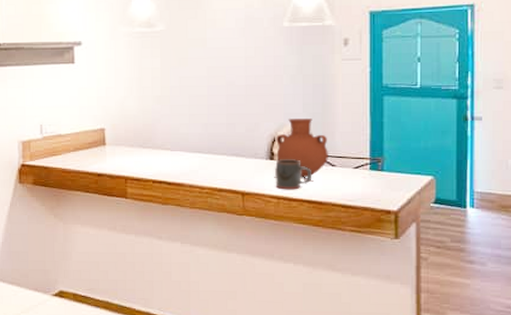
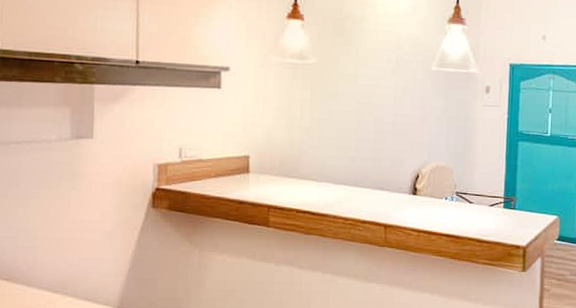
mug: present [274,159,311,190] -> none [416,194,451,224]
vase: present [276,118,328,177] -> none [419,157,467,212]

